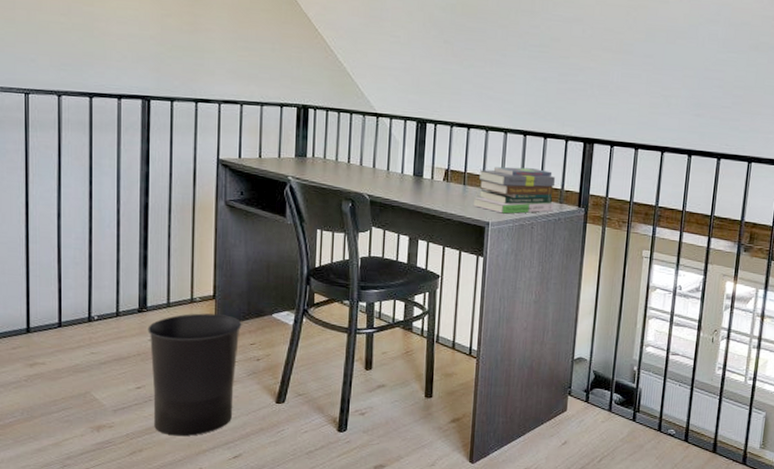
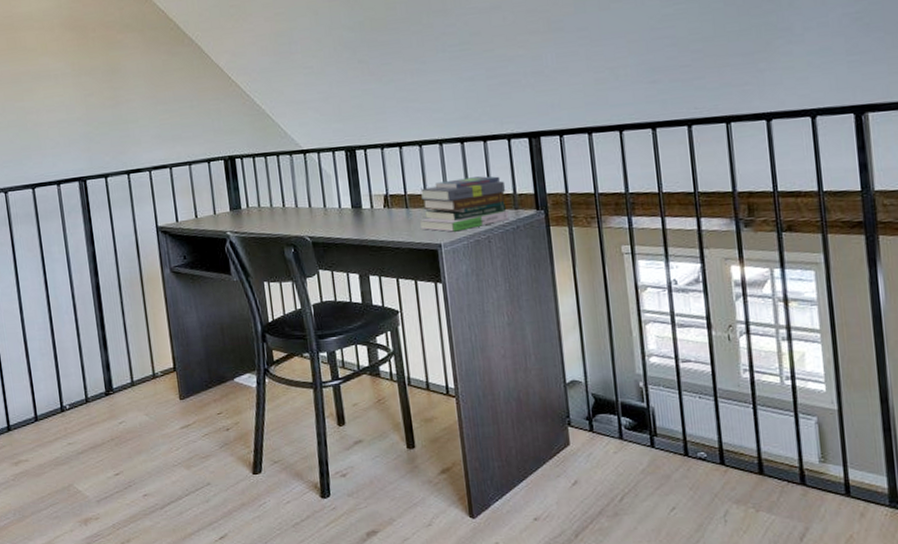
waste bin: present [148,313,242,436] -> none [116,386,212,522]

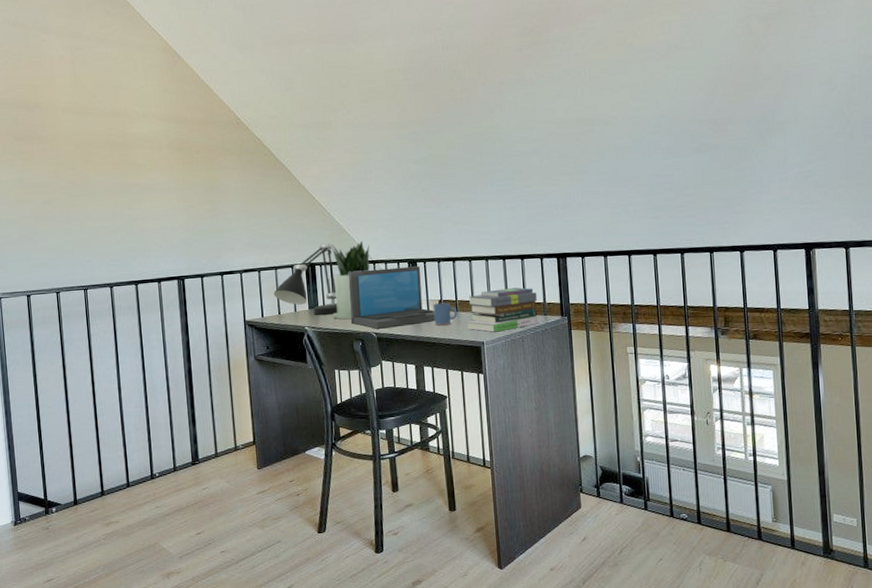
desk lamp: none [188,131,265,218] -> present [273,243,338,316]
planter: none [252,126,300,222] -> present [331,240,370,320]
laptop: none [274,154,381,232] -> present [348,266,435,329]
mug: none [377,197,408,226] -> present [433,302,458,326]

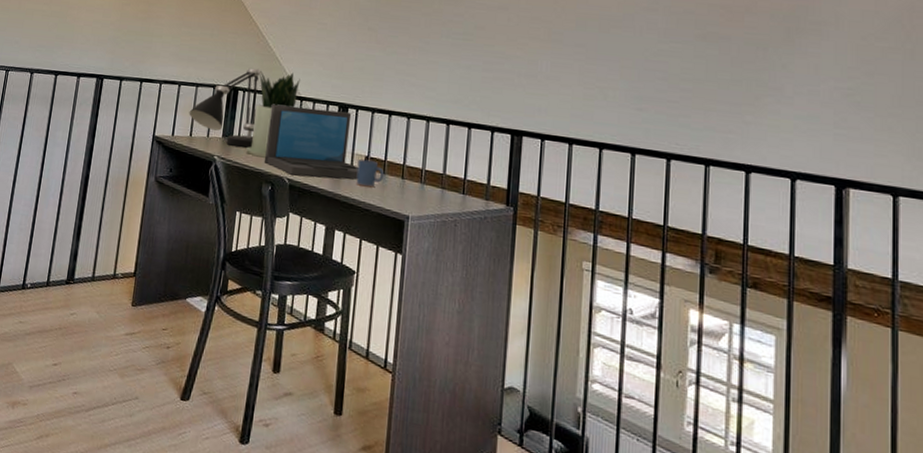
books: present [468,287,540,332] -> none [393,156,480,209]

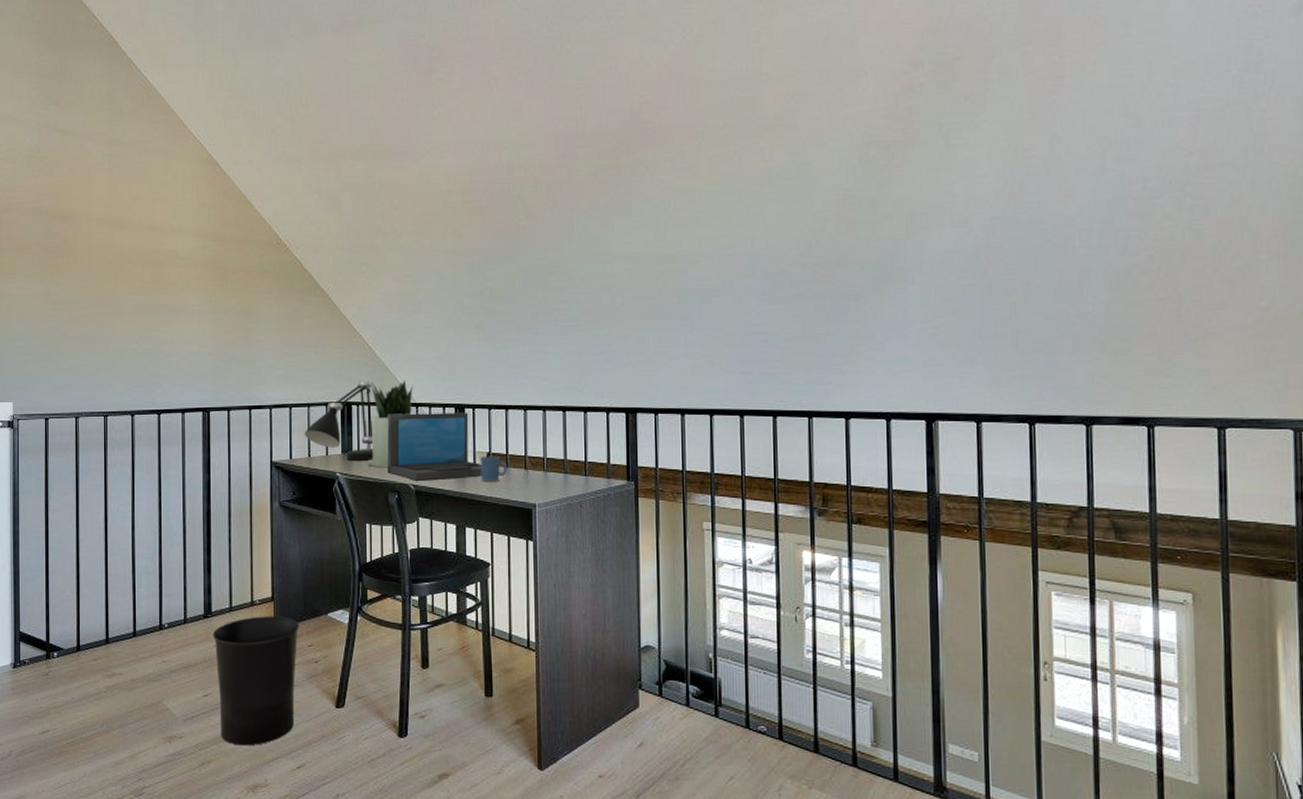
waste bin: none [63,290,157,426] -> present [213,616,300,746]

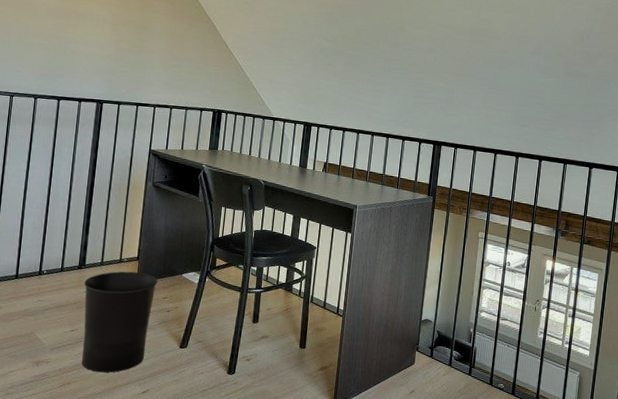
desk lamp: present [304,380,374,462] -> none [180,94,241,159]
planter: present [368,380,413,468] -> none [229,96,273,165]
laptop: present [387,413,482,481] -> none [244,123,319,180]
mug: present [480,456,508,482] -> none [317,164,339,186]

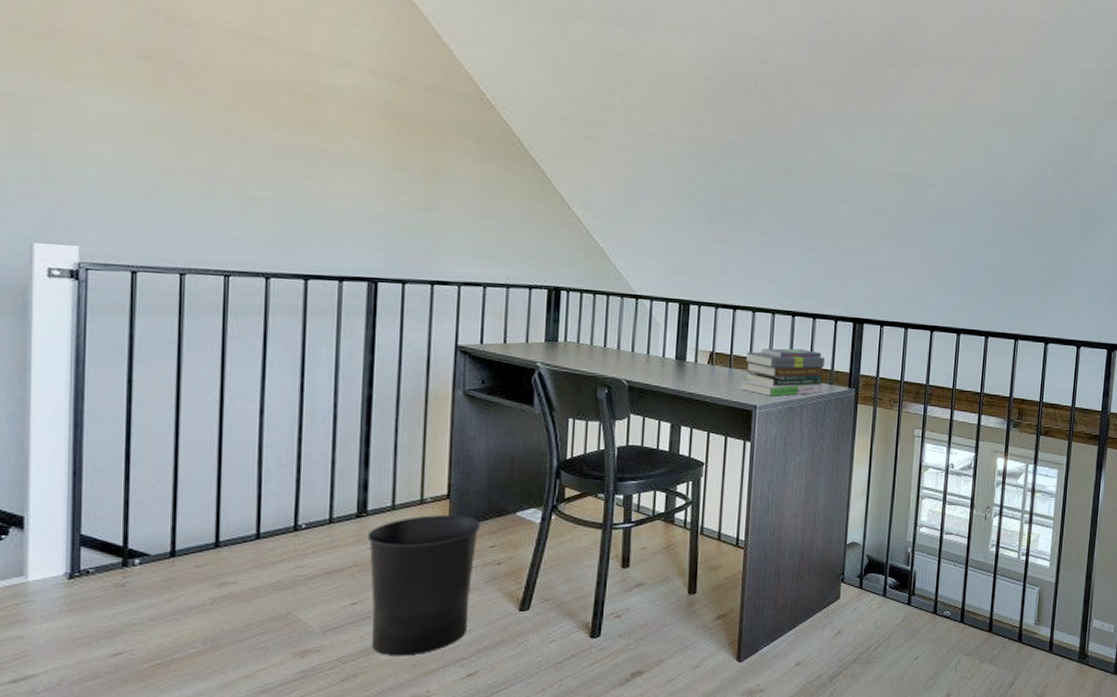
books: none [345,162,410,199] -> present [740,348,825,397]

